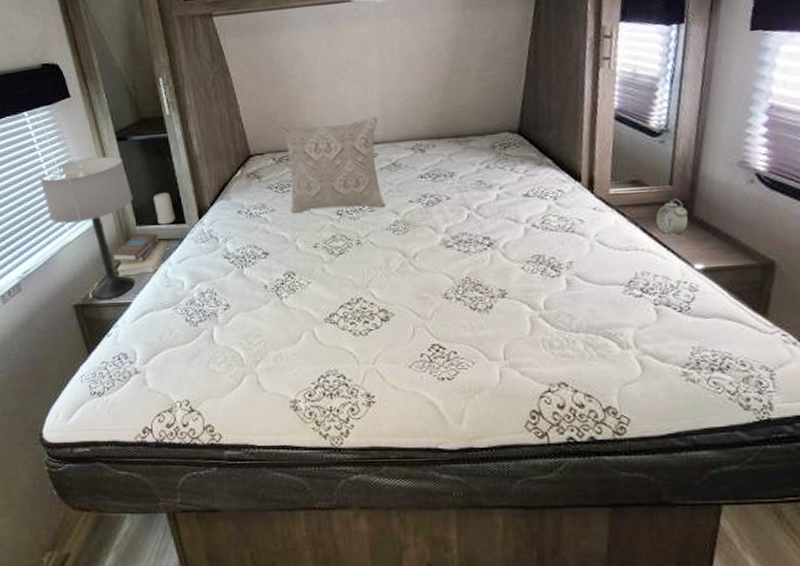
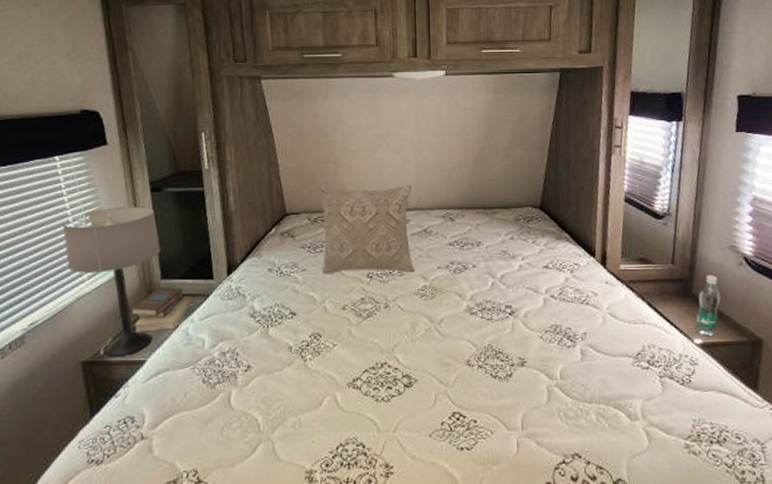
candle: present [154,192,176,225] -> none [182,246,204,280]
alarm clock: present [655,199,689,237] -> none [660,277,689,312]
bottle: none [695,195,727,262] -> present [695,275,721,337]

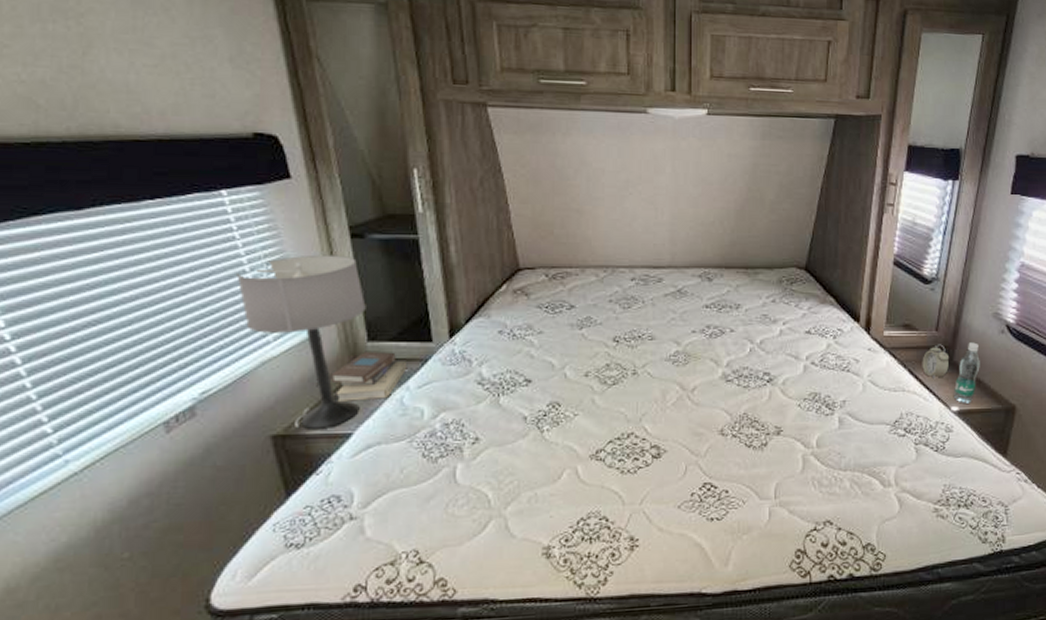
pillow: present [319,185,414,275] -> none [558,237,667,338]
alarm clock: none [660,277,689,312] -> present [922,344,950,380]

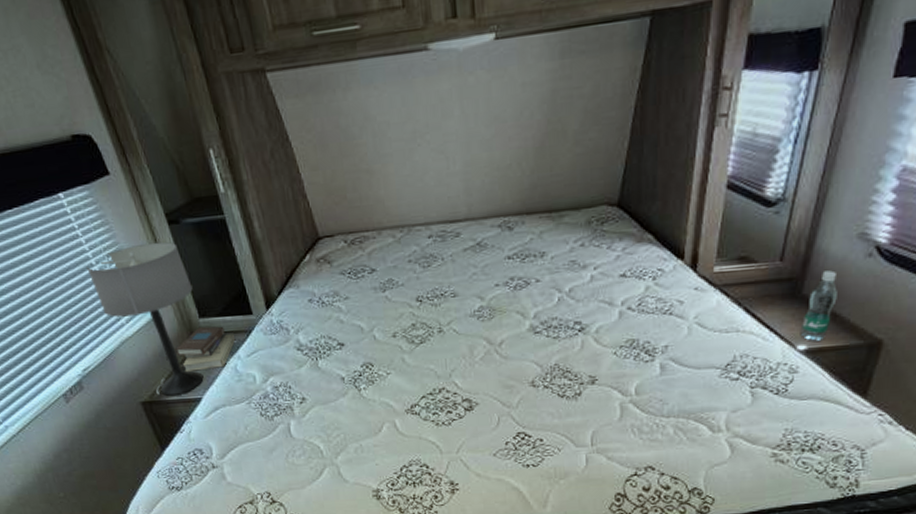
alarm clock: present [922,344,950,380] -> none [761,276,797,317]

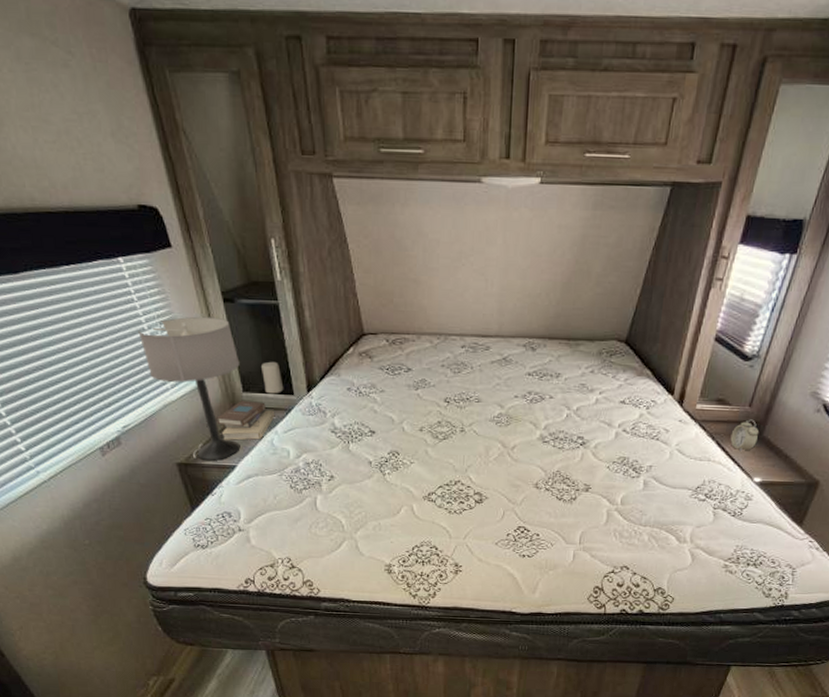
candle: none [215,281,242,317] -> present [262,361,284,394]
alarm clock: none [761,276,797,317] -> present [730,419,760,452]
bottle: present [800,270,837,342] -> none [757,419,791,477]

